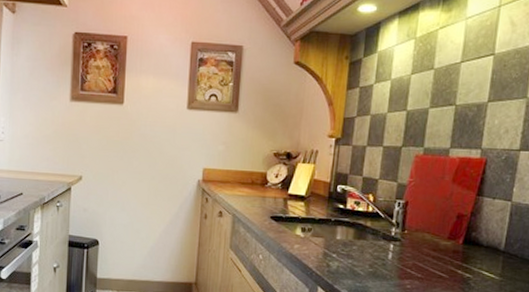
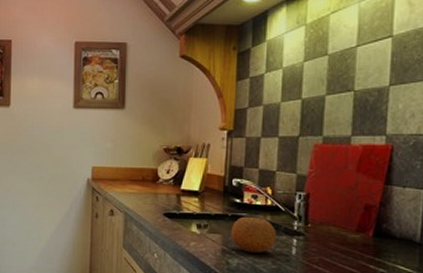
fruit: none [332,221,376,257] -> present [230,216,277,253]

